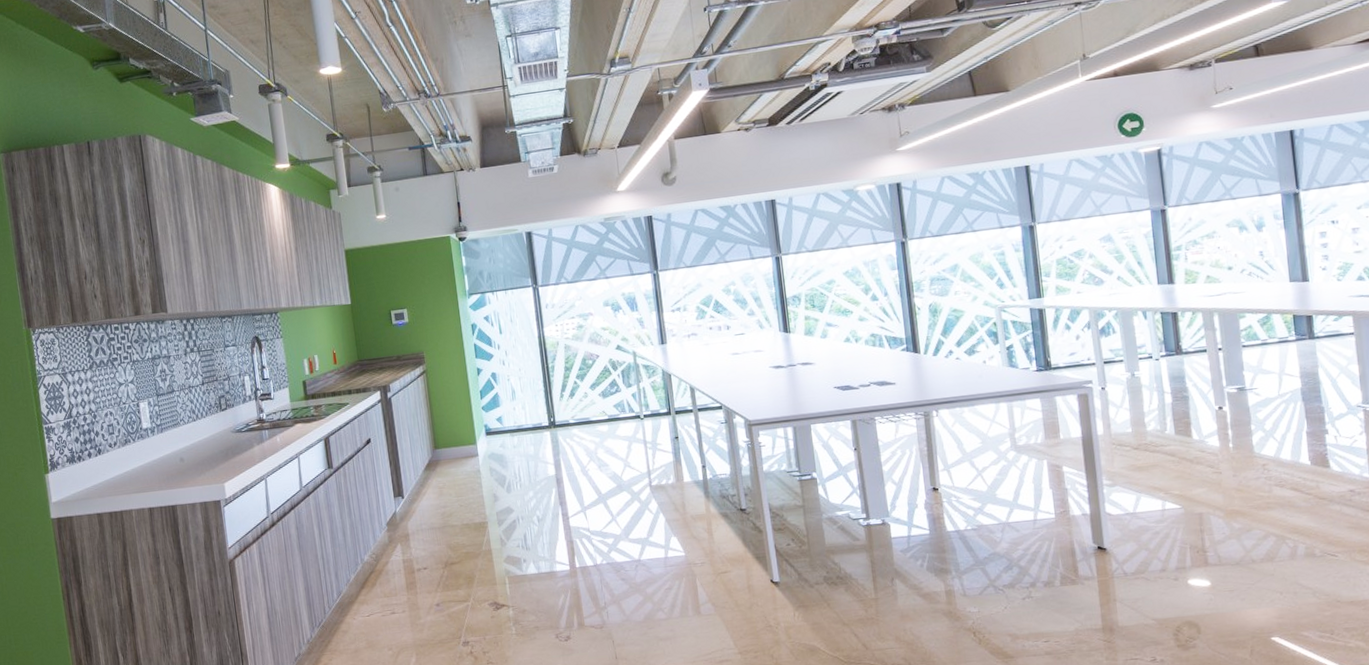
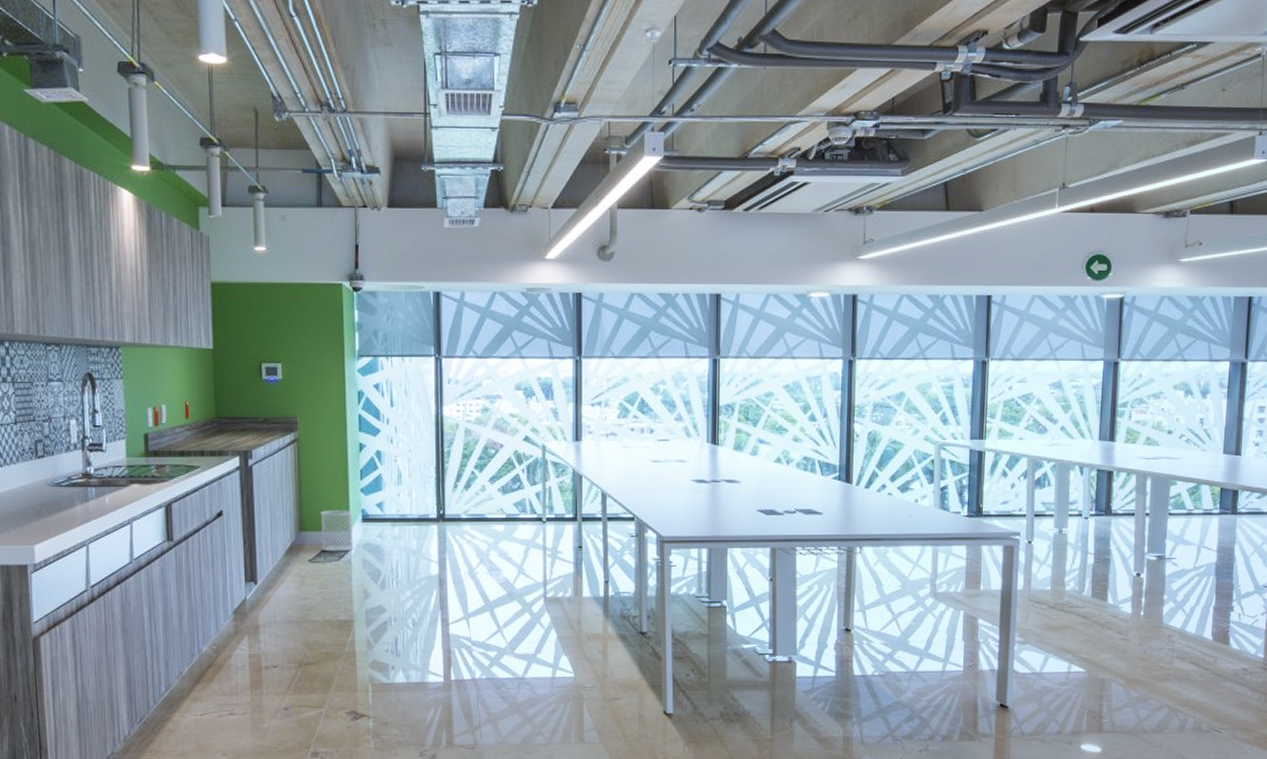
wastebasket: none [450,426,481,465] -> present [320,510,354,552]

